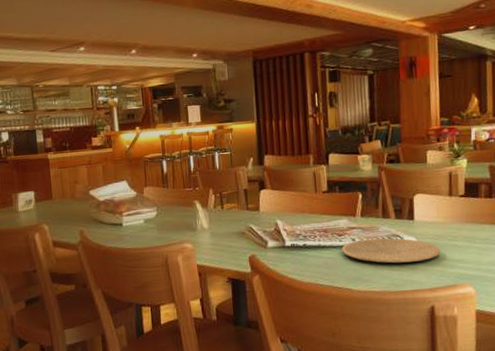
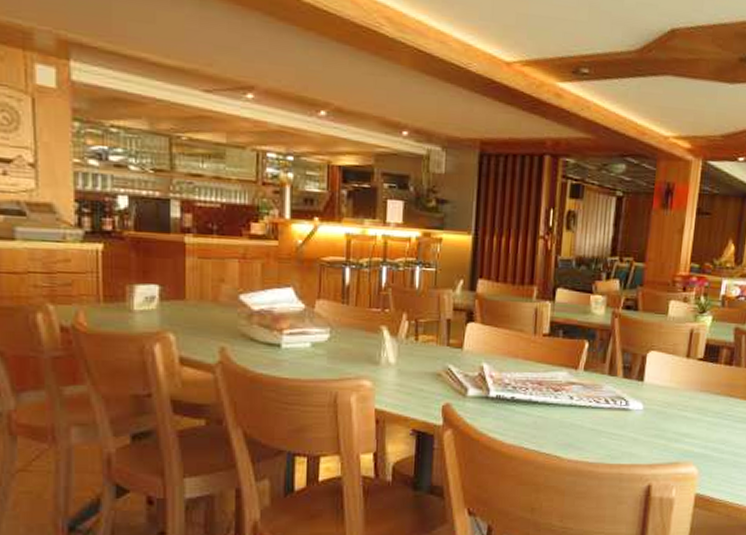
plate: present [342,238,441,264] -> none [556,398,668,431]

